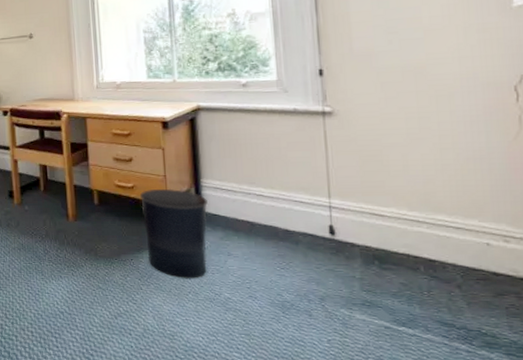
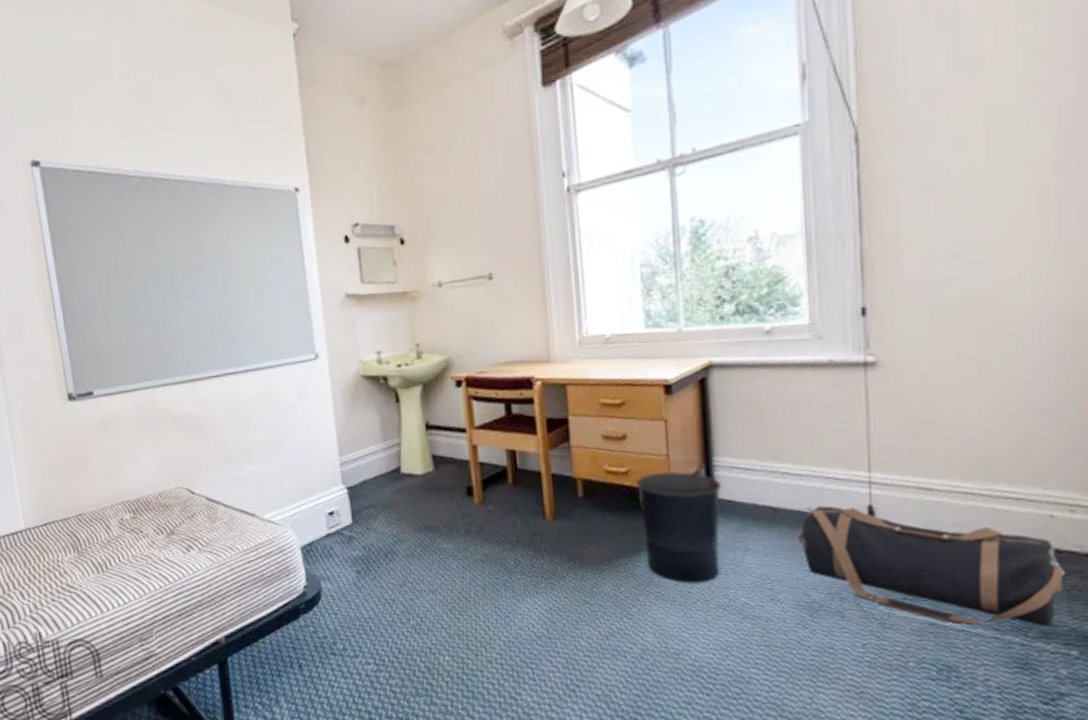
duffel bag: none [270,223,503,338] -> present [797,505,1064,627]

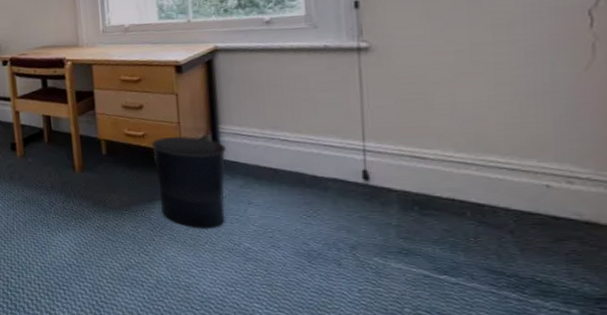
duffel bag: present [797,505,1064,627] -> none [295,169,563,285]

